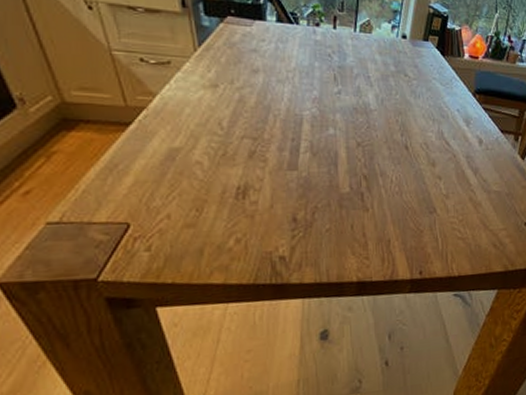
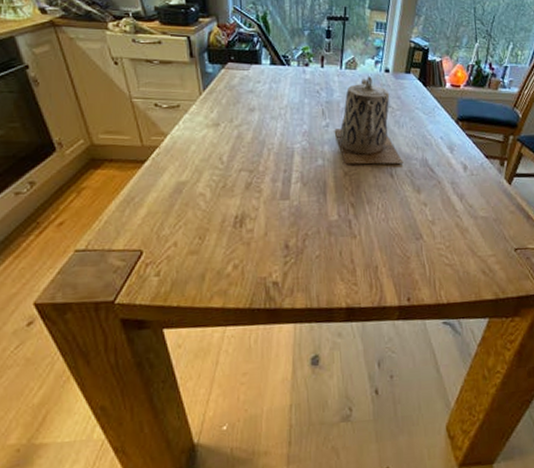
teapot: none [346,41,419,136] -> present [334,76,404,165]

